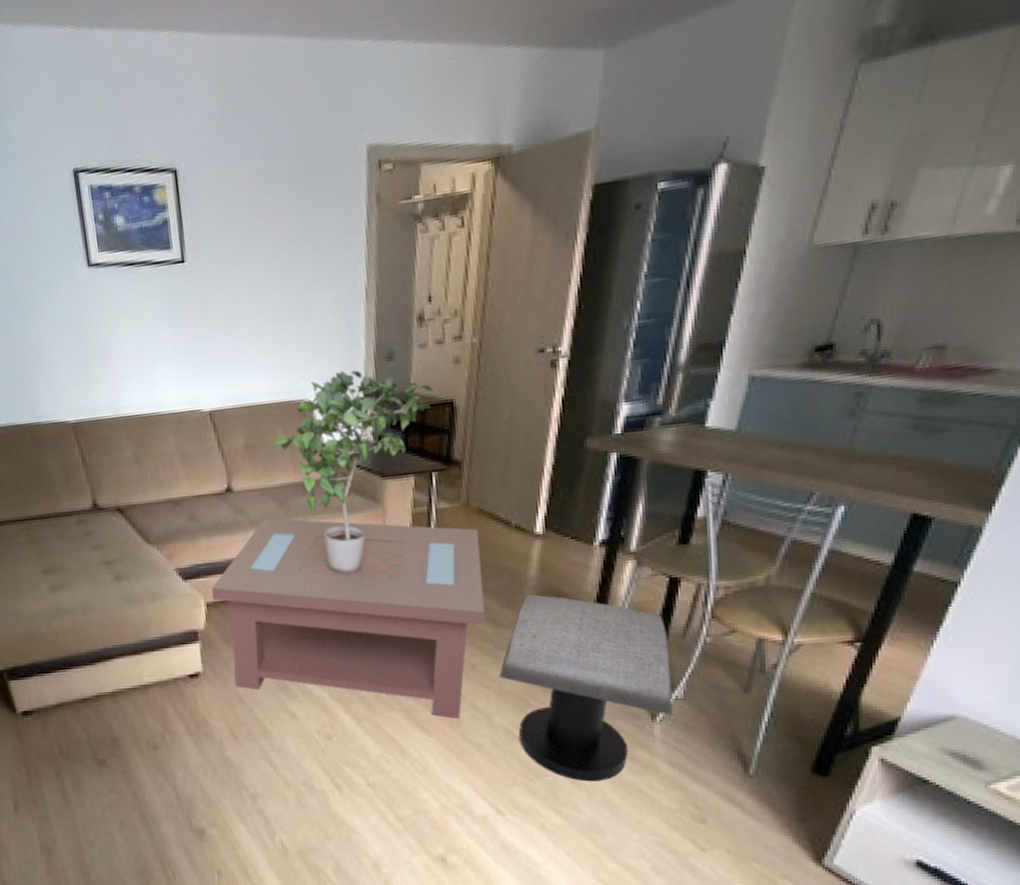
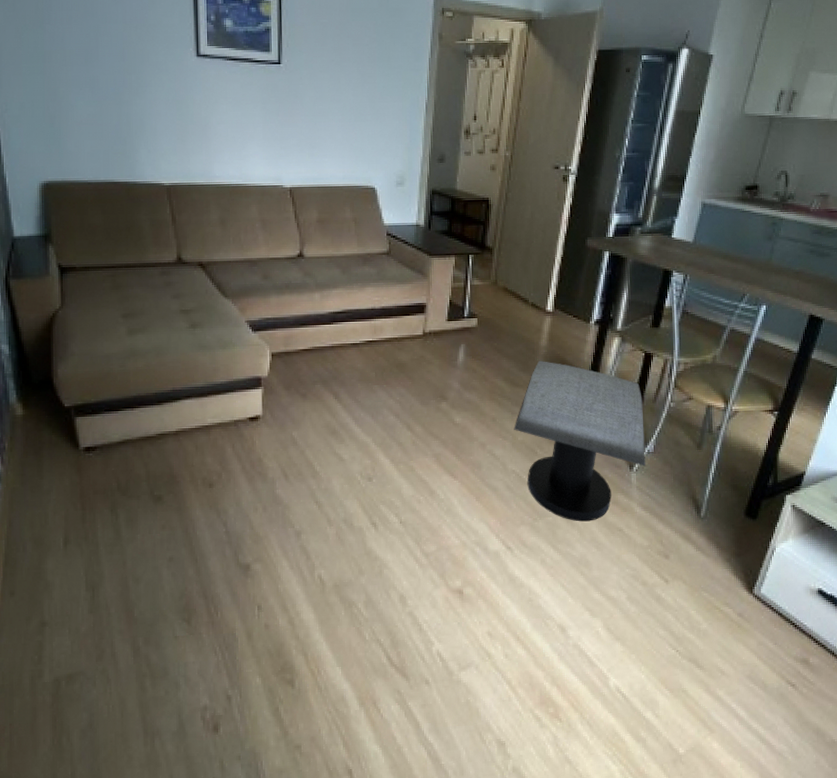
coffee table: present [211,518,486,718] -> none [277,282,506,464]
potted plant: present [272,370,434,574] -> none [341,166,474,334]

